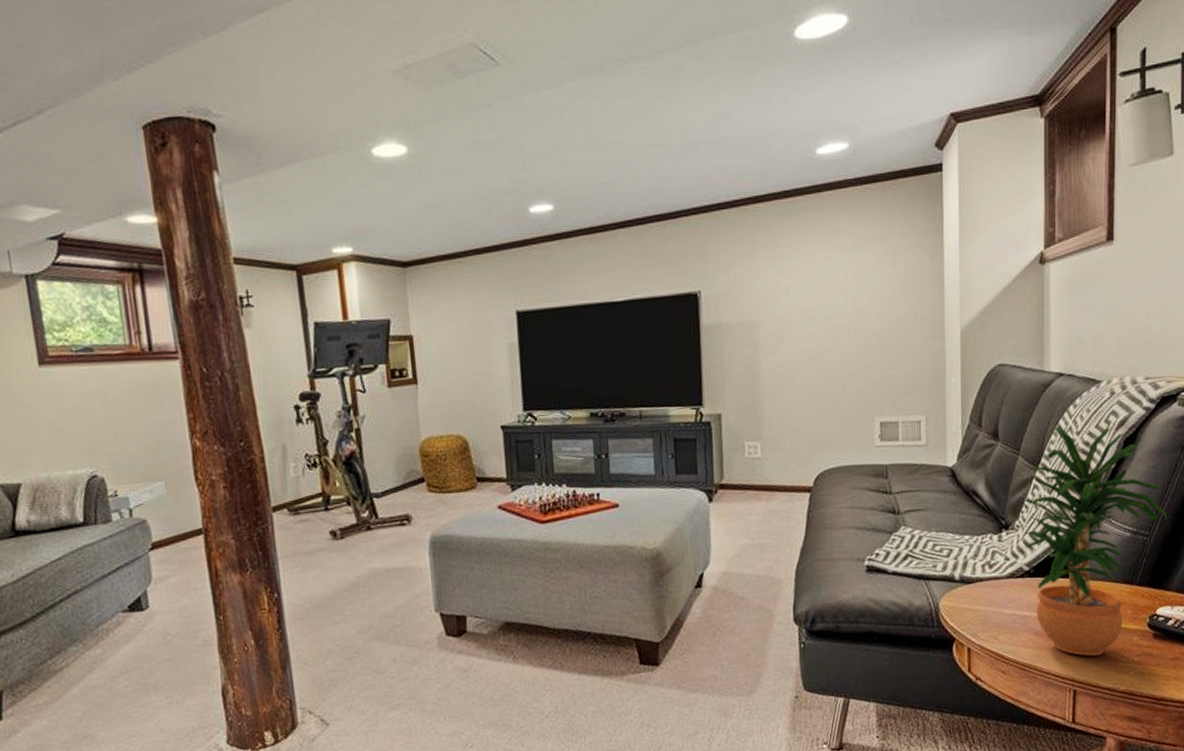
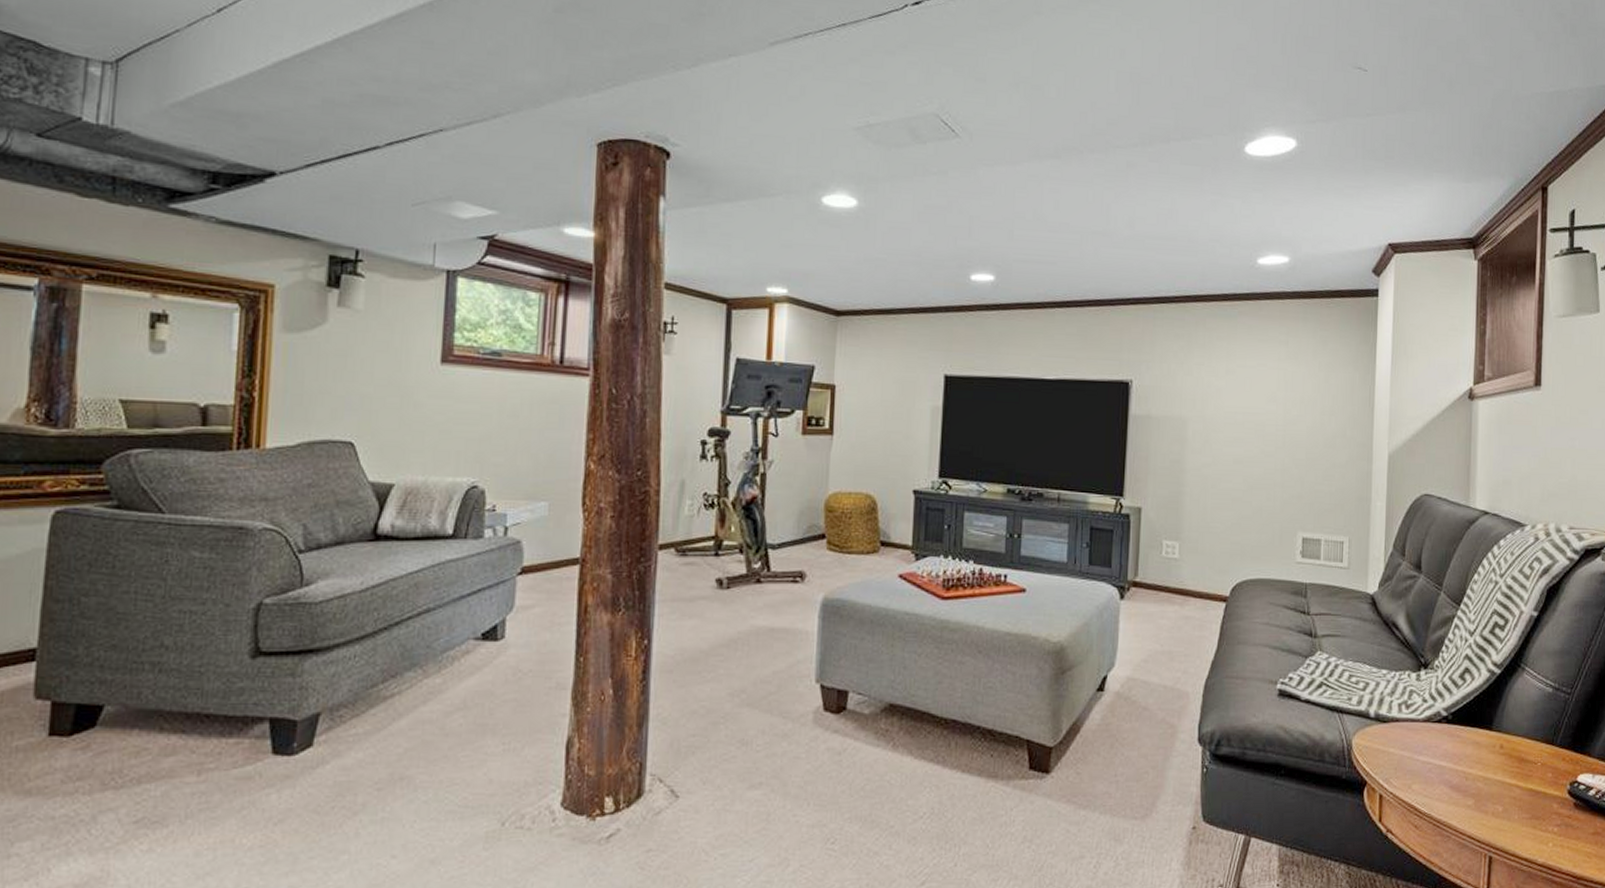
potted plant: present [1022,425,1168,657] -> none [1442,564,1590,820]

